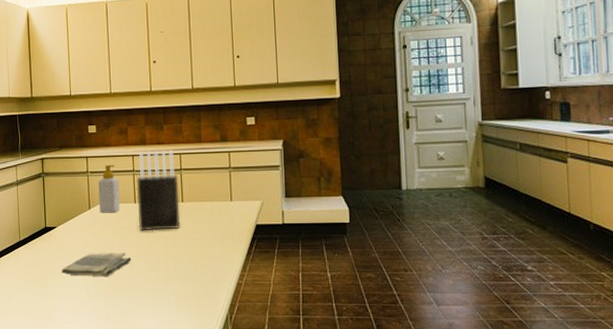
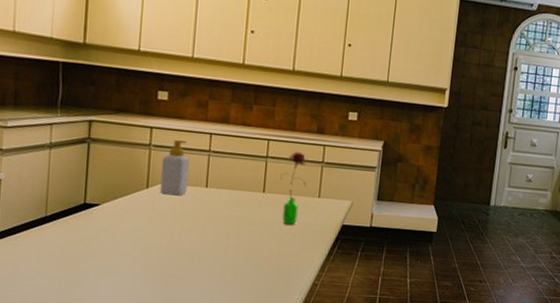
dish towel: present [61,252,132,277] -> none [99,238,194,267]
knife block: present [136,150,181,231] -> none [207,130,262,221]
flower: none [195,161,218,229] -> present [281,151,307,225]

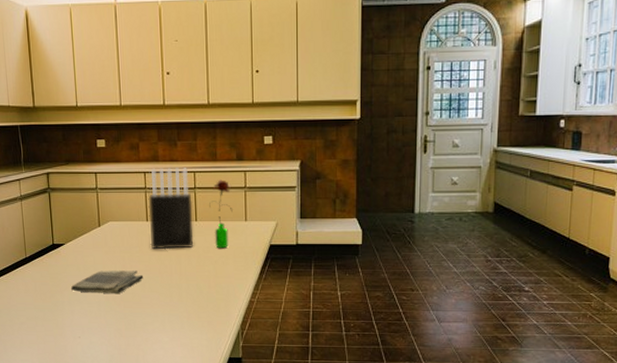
dish towel: none [99,238,194,267] -> present [70,269,144,295]
soap bottle: present [160,139,190,196] -> none [108,181,132,231]
knife block: none [207,130,262,221] -> present [148,168,194,250]

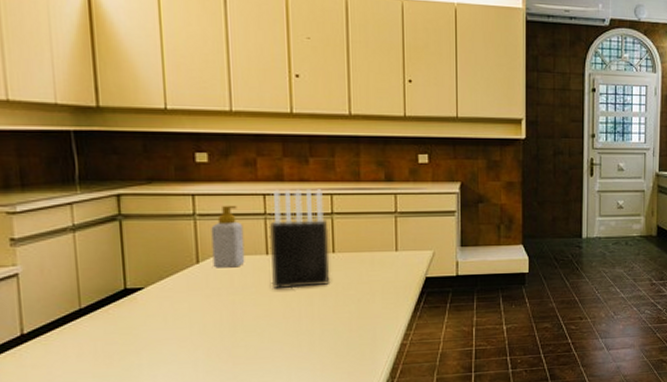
dish towel: present [70,269,144,295] -> none [152,315,262,350]
soap bottle: none [108,181,132,231] -> present [211,205,245,268]
flower: present [209,180,233,249] -> none [351,203,380,285]

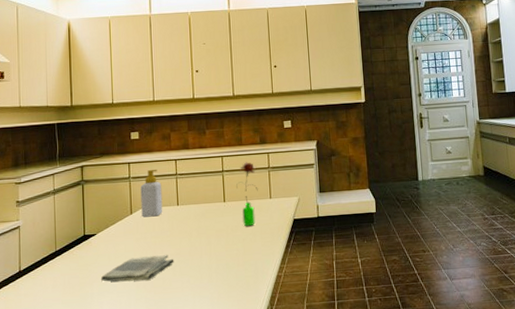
dish towel: none [152,315,262,350] -> present [100,254,174,282]
knife block: present [269,189,331,289] -> none [179,153,223,232]
flower: none [351,203,380,285] -> present [236,162,258,227]

